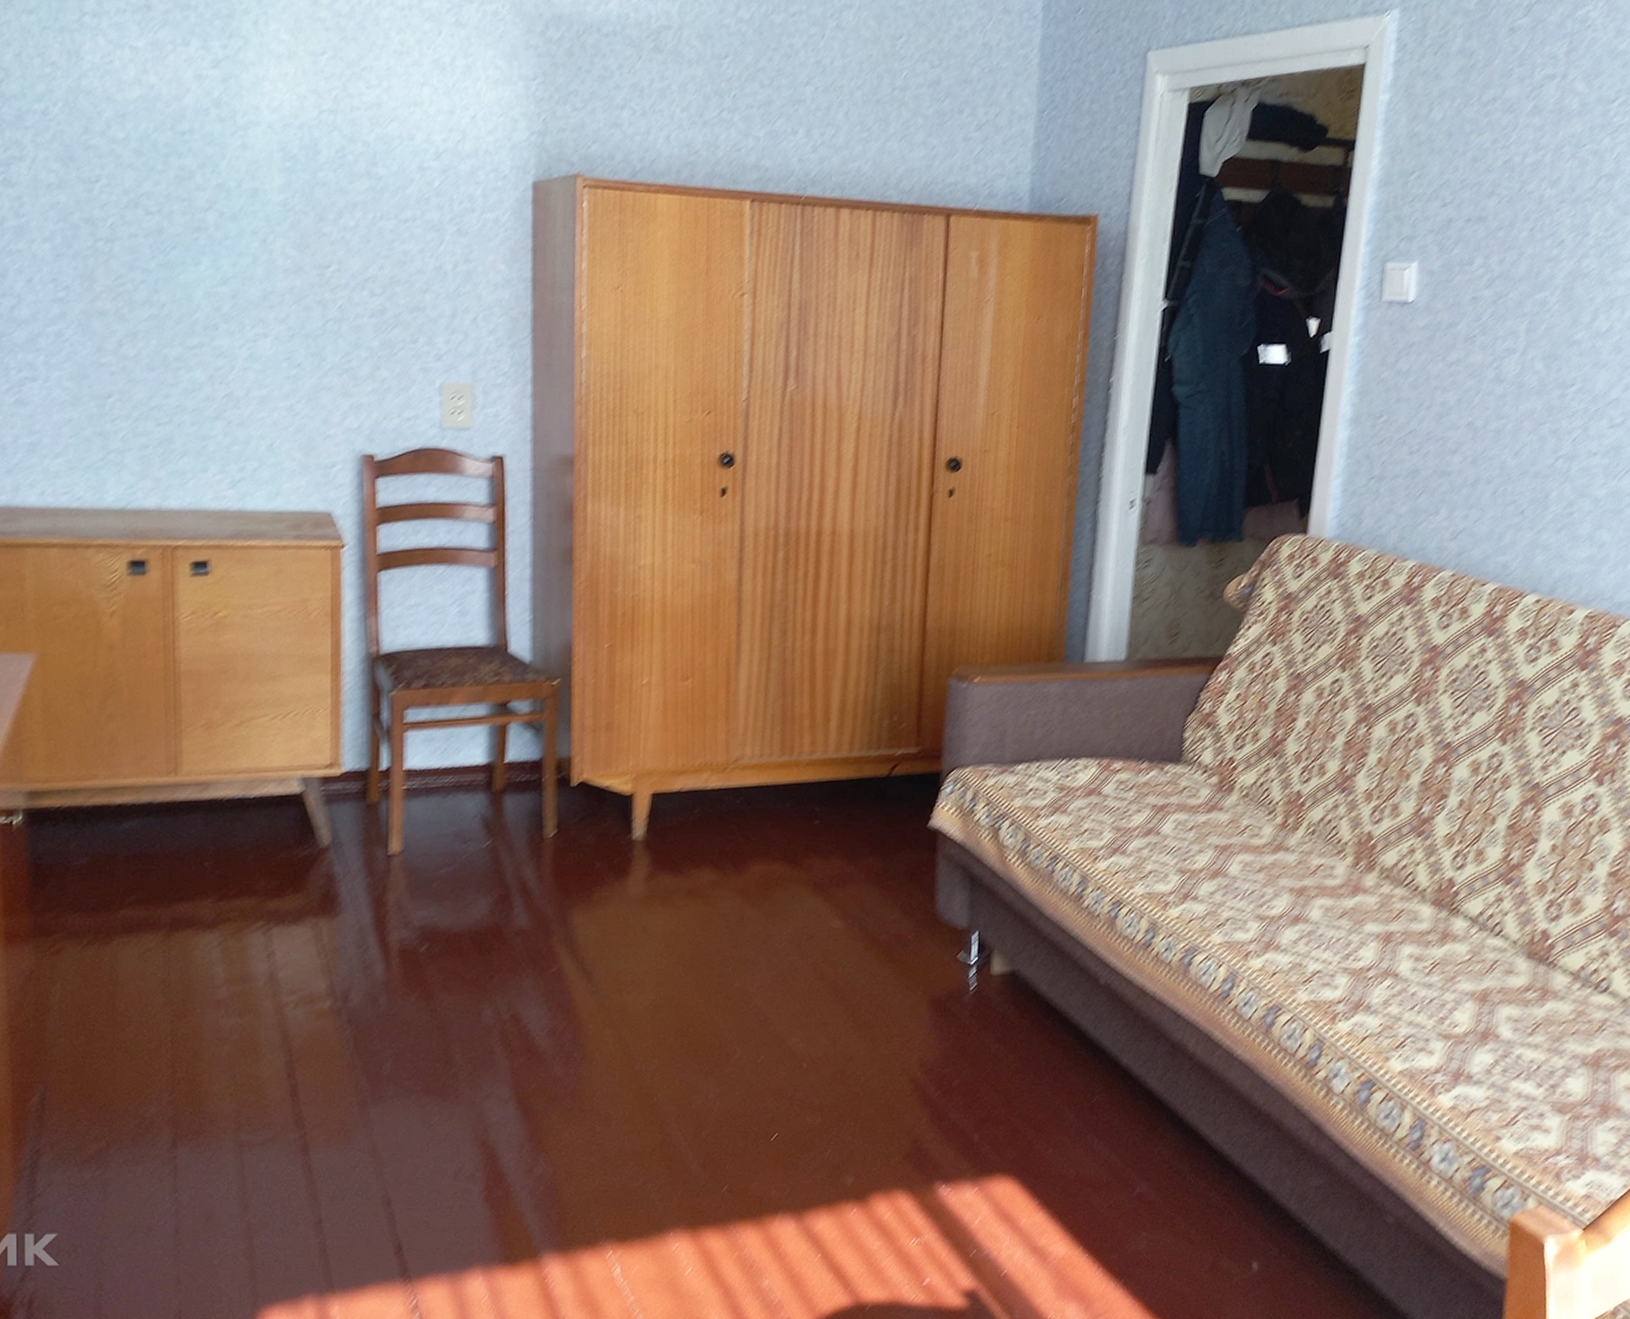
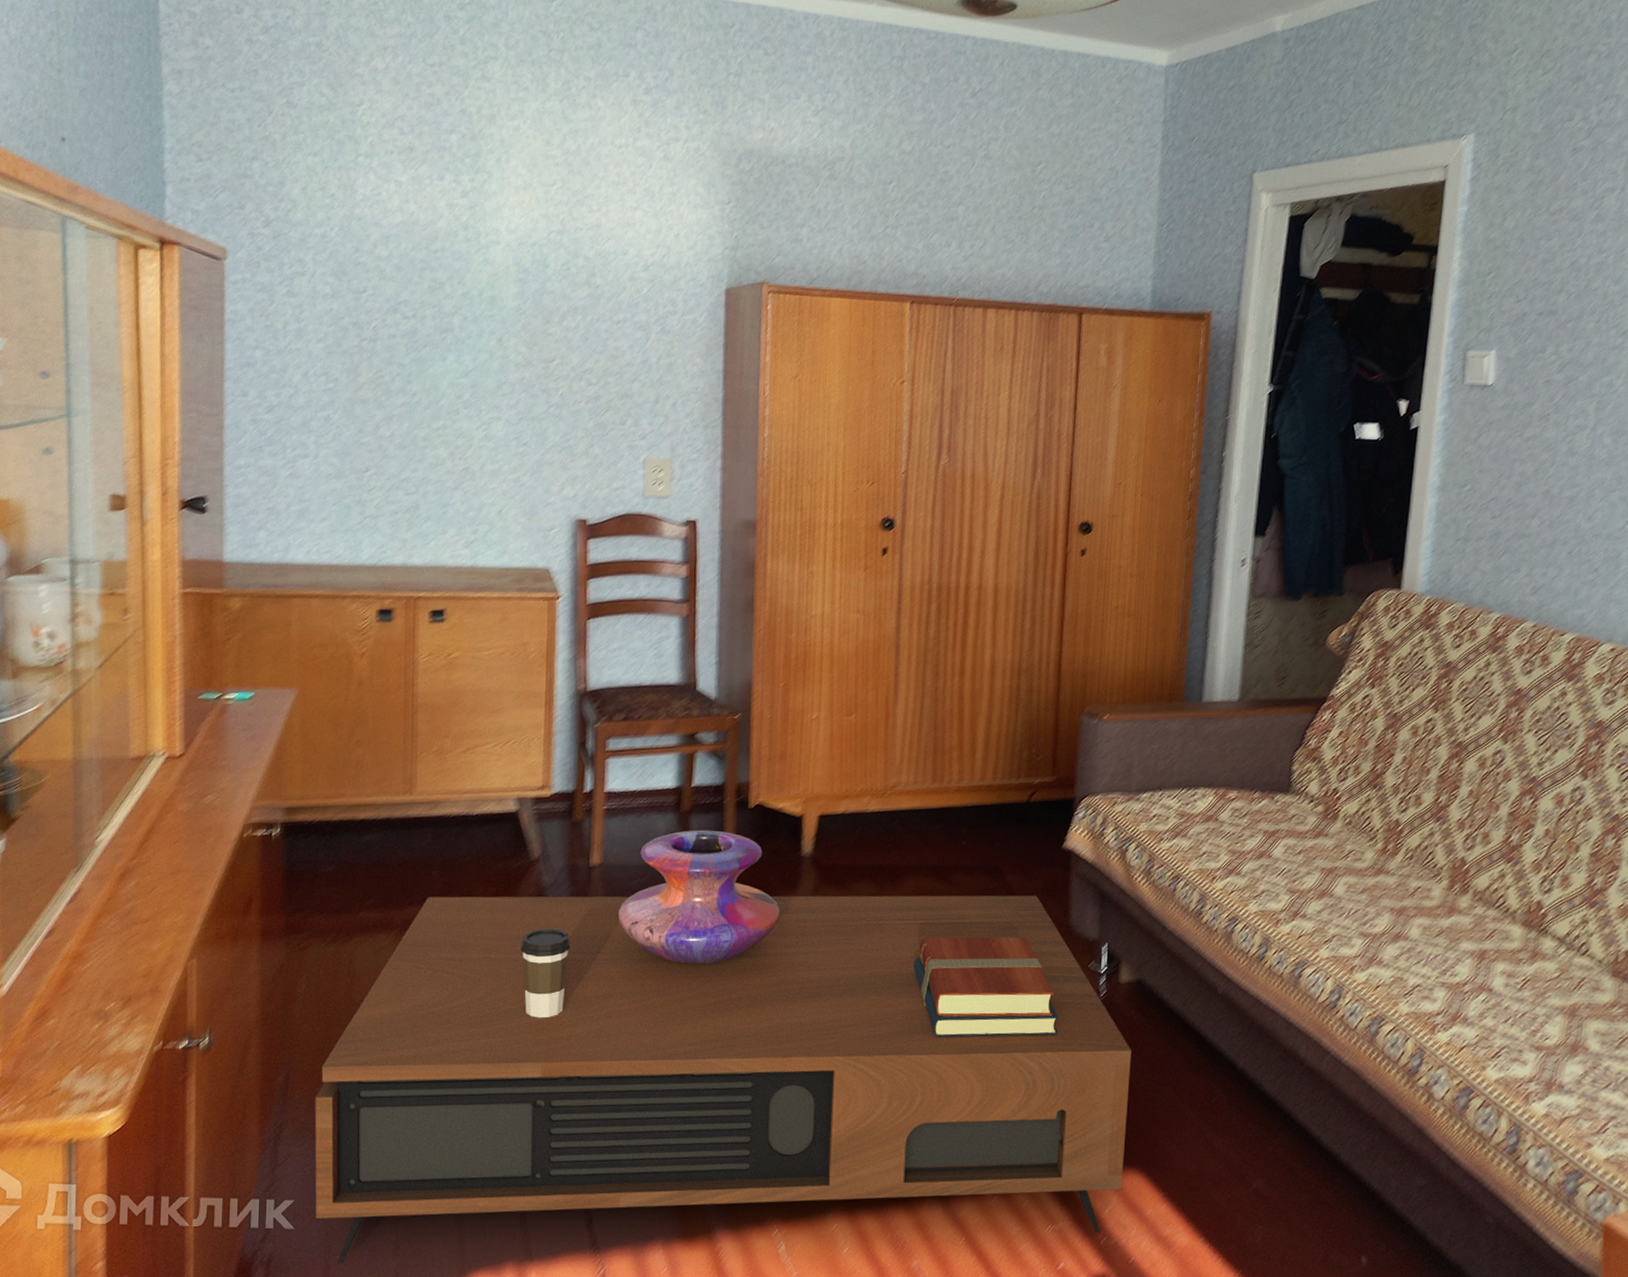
coffee table: none [77,879,1004,1302] -> present [314,895,1131,1264]
coffee cup: none [311,925,369,1026] -> present [521,928,571,1018]
decorative vase: none [422,811,609,963] -> present [617,829,780,965]
books: none [760,925,925,1037] -> present [913,936,1059,1037]

